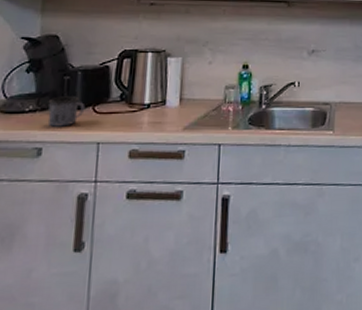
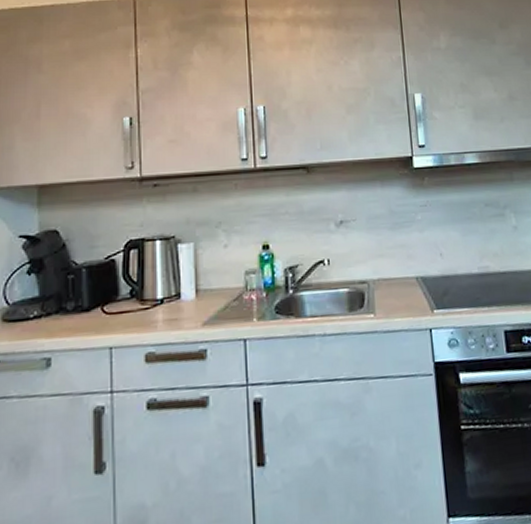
mug: present [47,96,85,127] -> none [53,296,93,334]

